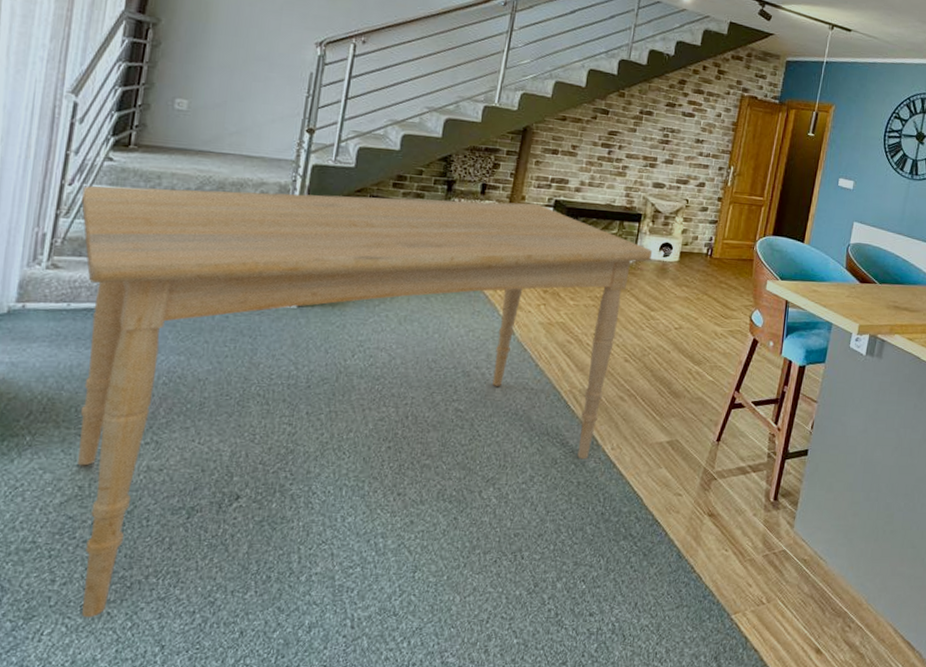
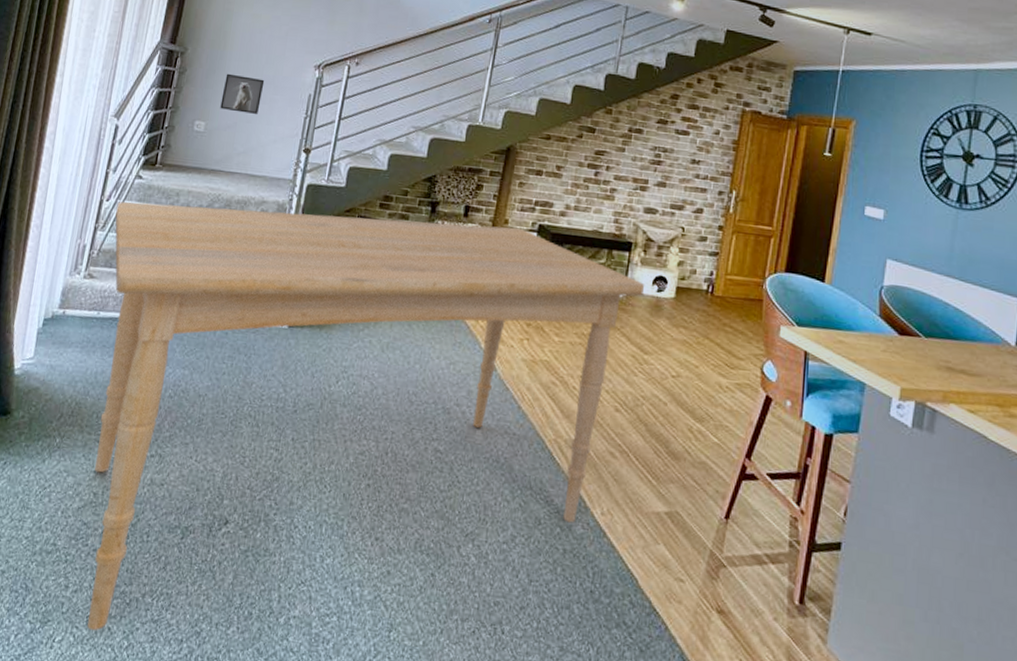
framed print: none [205,48,258,92] -> present [220,73,265,114]

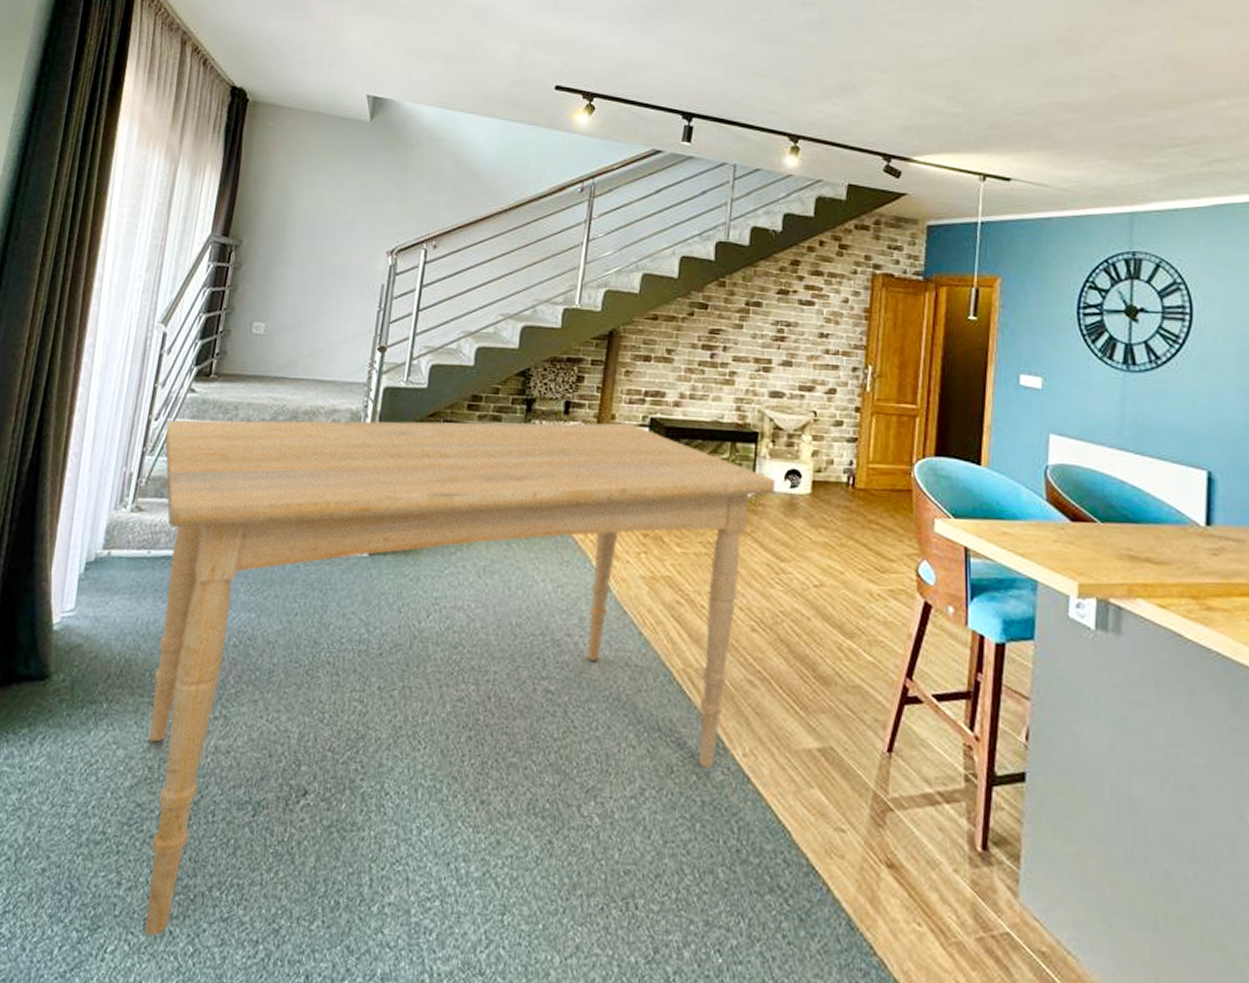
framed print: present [220,73,265,114] -> none [281,266,331,310]

